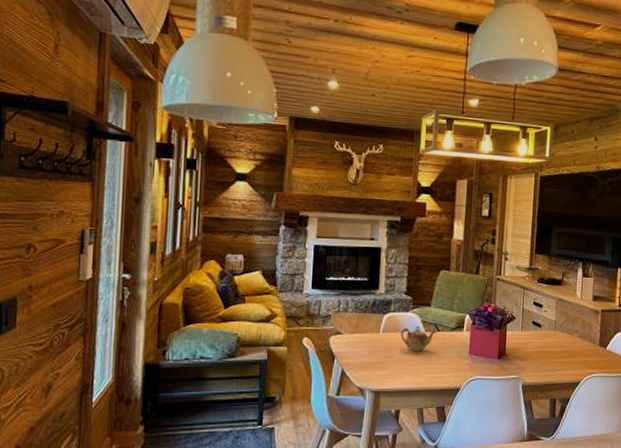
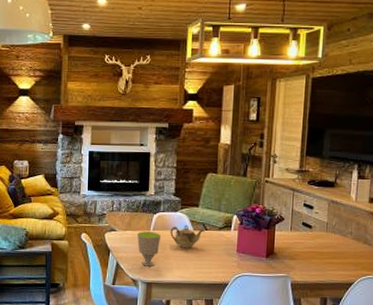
cup: none [365,334,392,373] -> present [137,231,162,267]

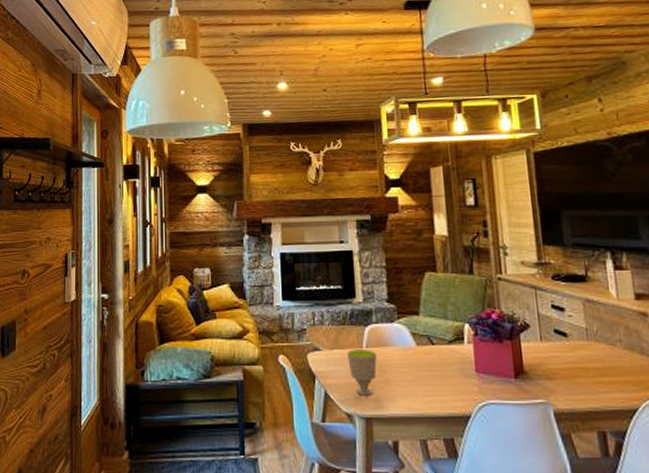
teapot: present [170,225,206,249] -> none [387,339,432,370]

